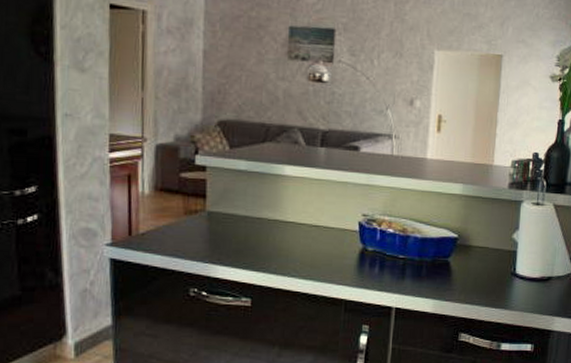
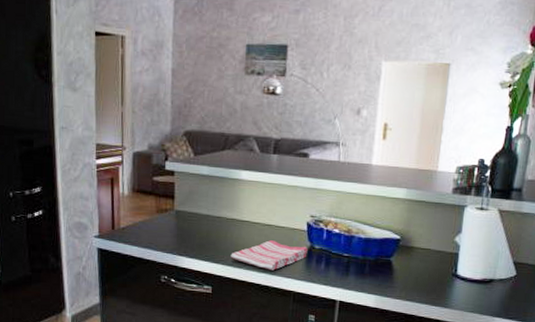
dish towel: none [273,243,360,277] -> present [230,240,308,271]

